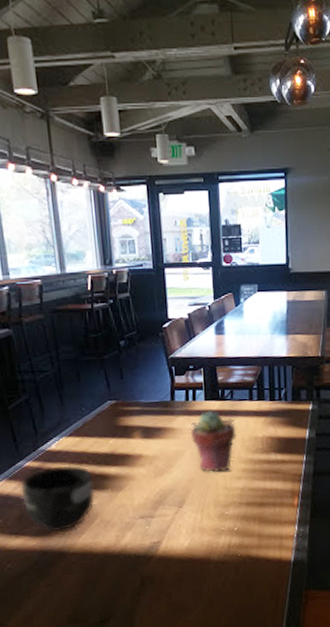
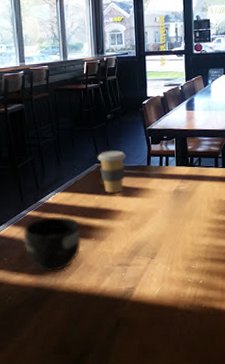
coffee cup: none [110,384,146,435] -> present [97,150,127,193]
potted succulent: present [191,411,237,473] -> none [163,175,203,230]

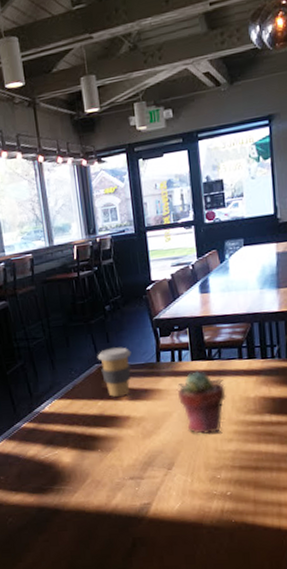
mug: present [23,216,82,271] -> none [18,426,86,489]
potted succulent: none [163,175,203,230] -> present [178,371,226,435]

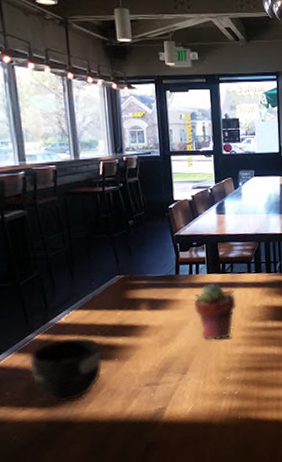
mug: none [18,426,86,489] -> present [29,336,103,402]
coffee cup: present [97,347,132,397] -> none [118,260,152,307]

